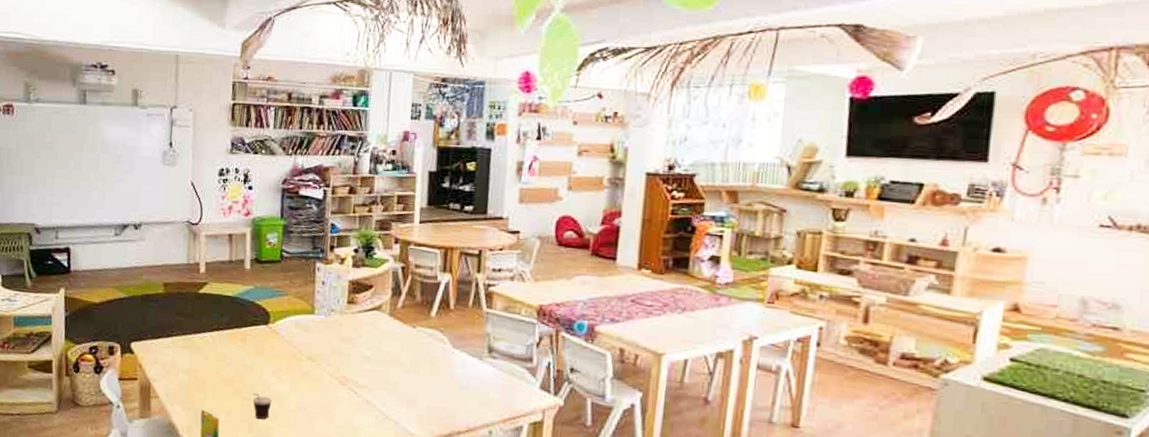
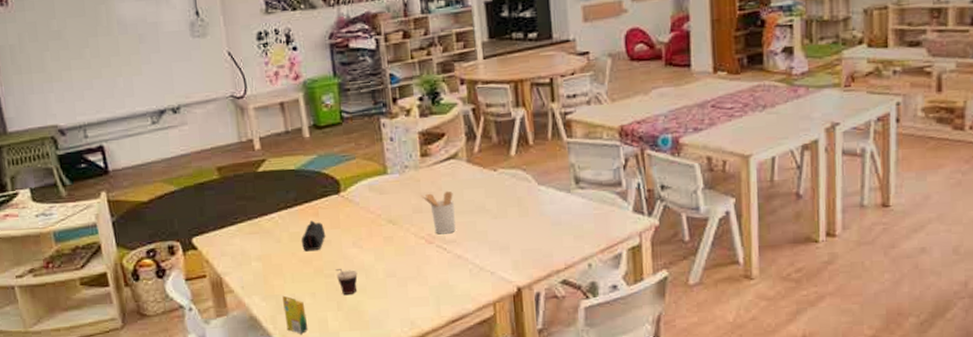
pencil case: none [227,345,250,373] -> present [302,220,326,252]
utensil holder: none [341,338,372,379] -> present [420,191,456,235]

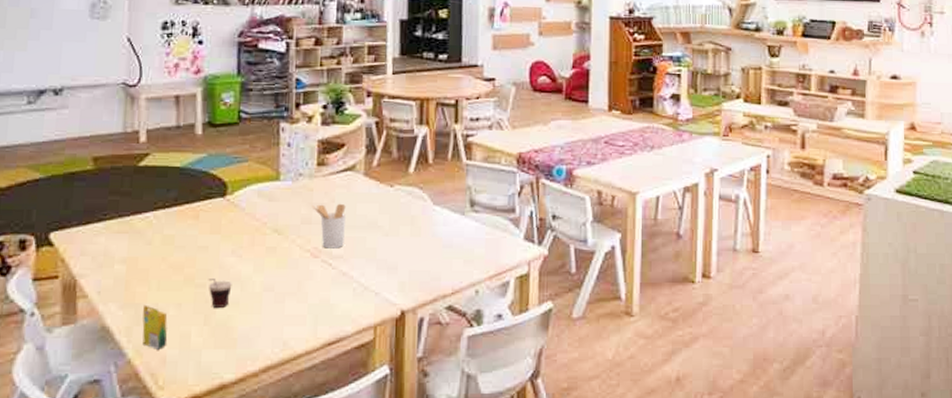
pencil case: present [302,220,326,252] -> none [175,223,204,257]

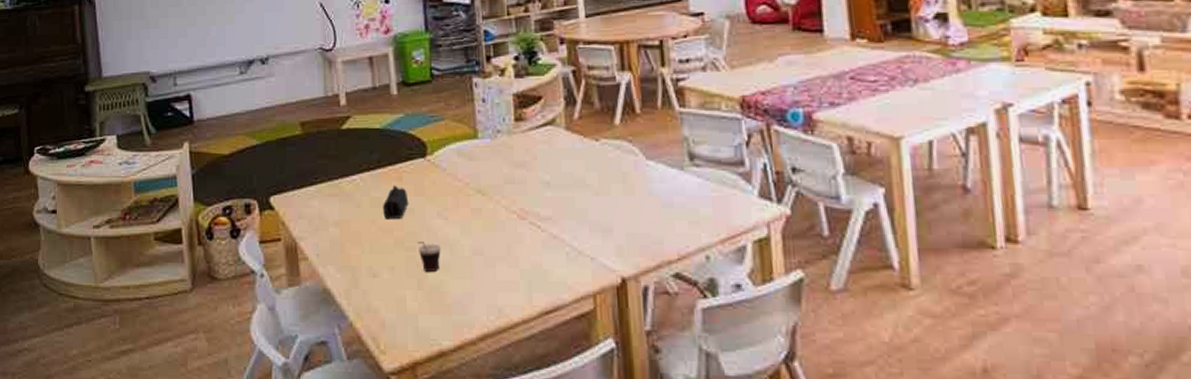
crayon box: present [142,304,168,350] -> none [359,267,385,313]
pencil case: none [175,223,204,257] -> present [383,185,409,220]
utensil holder: present [311,203,347,249] -> none [513,160,552,210]

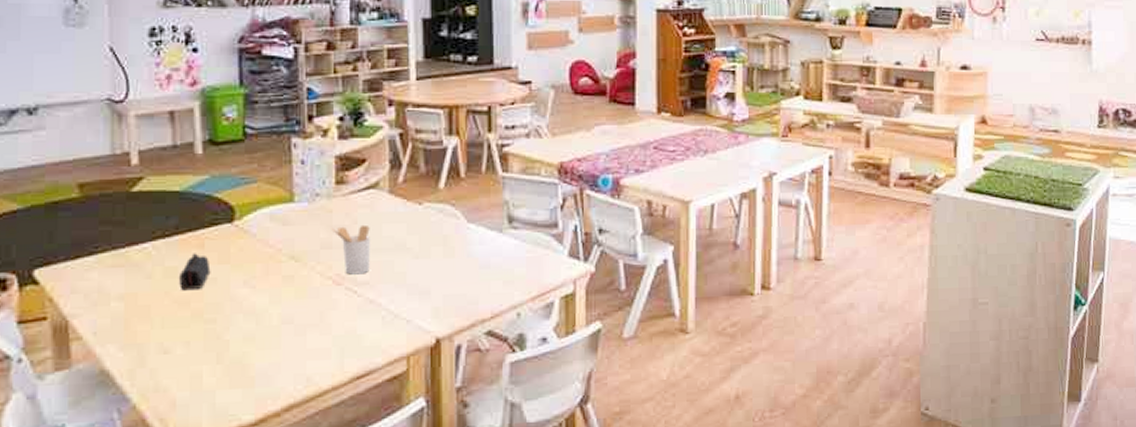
cup: present [417,242,441,272] -> none [218,313,246,344]
utensil holder: none [513,160,552,210] -> present [331,224,371,275]

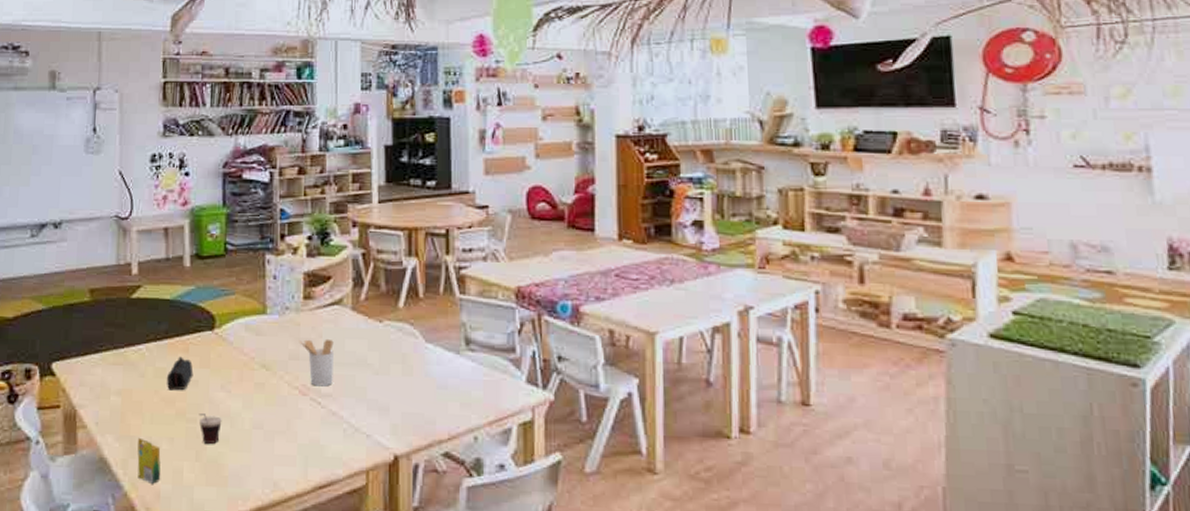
crayon box: none [147,344,176,393] -> present [137,437,161,484]
cup: none [218,313,246,344] -> present [199,414,222,444]

